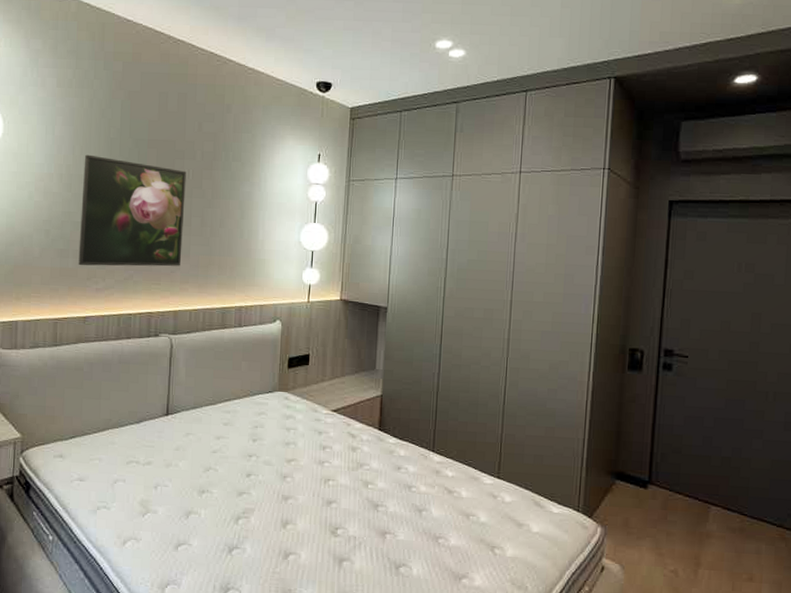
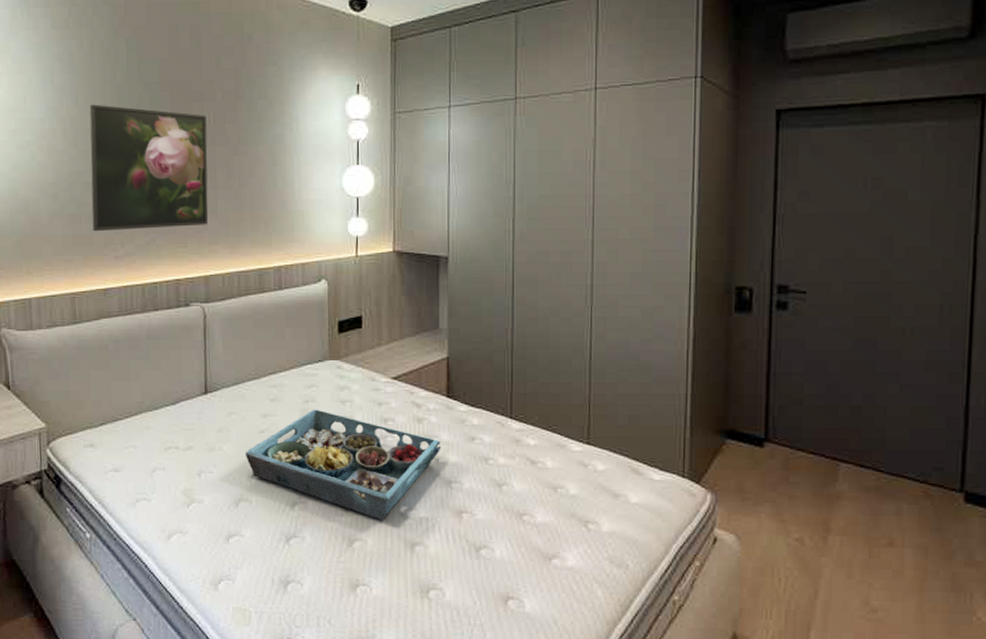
serving tray: none [198,434,371,538] -> present [245,409,442,521]

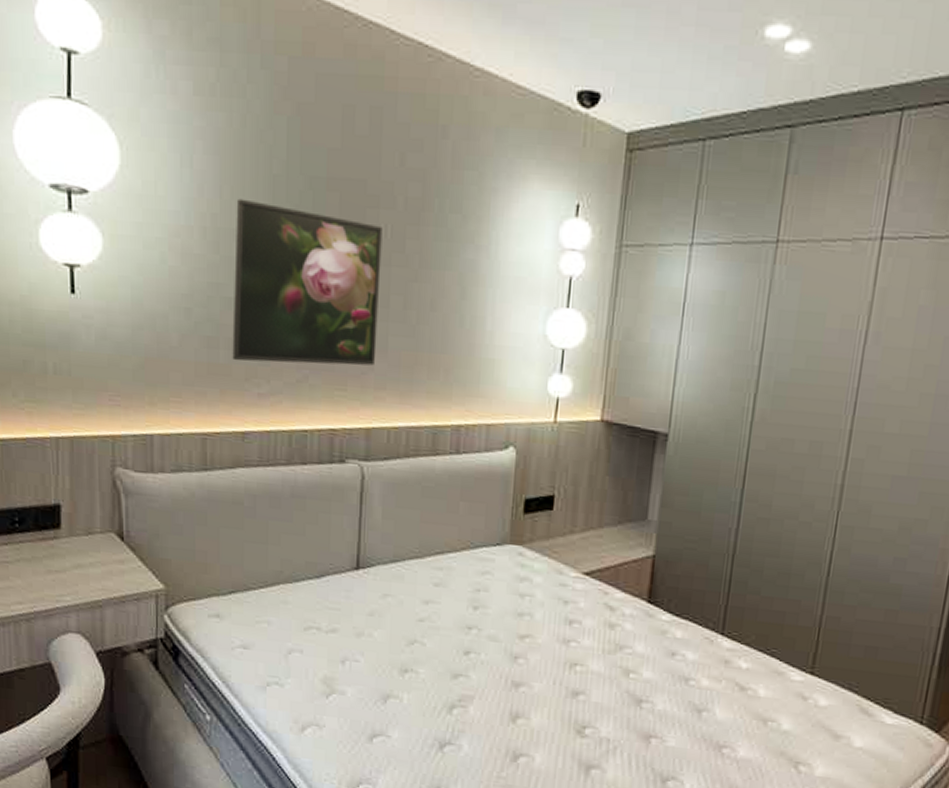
serving tray: present [245,409,442,521] -> none [398,600,635,737]

